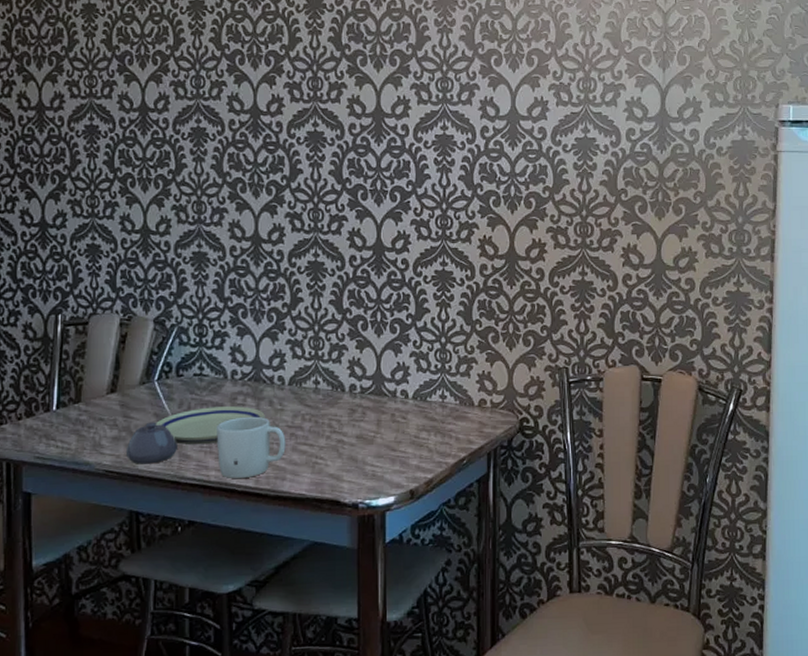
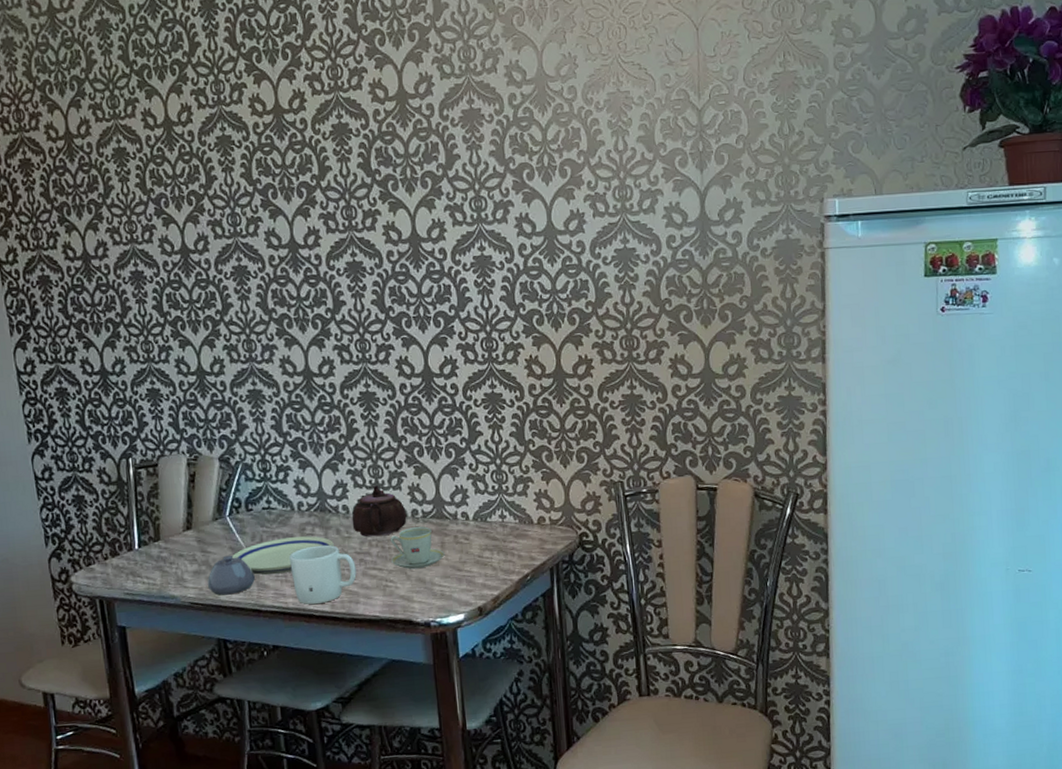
teapot: none [286,357,344,411] -> present [351,485,407,537]
teacup: none [324,403,380,447] -> present [390,526,445,570]

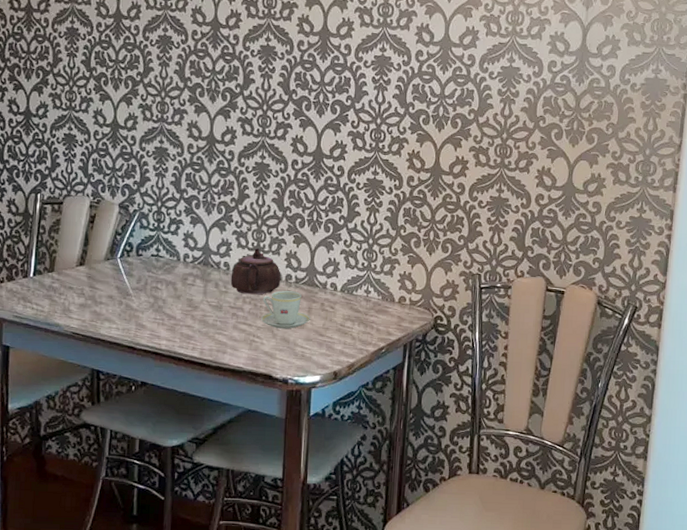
sugar bowl: present [208,555,255,596] -> none [91,293,135,330]
plate: present [232,536,334,575] -> none [117,284,211,317]
mug: present [289,544,357,605] -> none [168,295,228,350]

